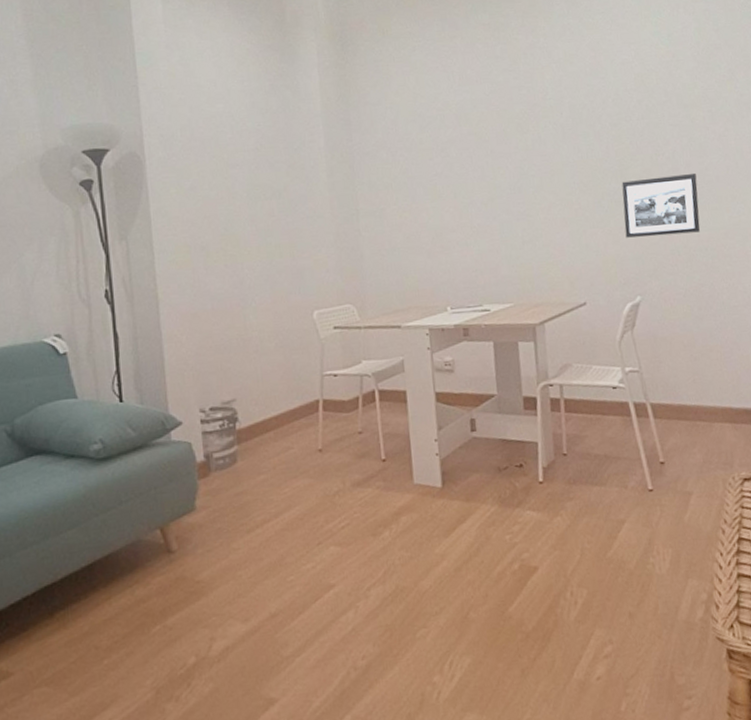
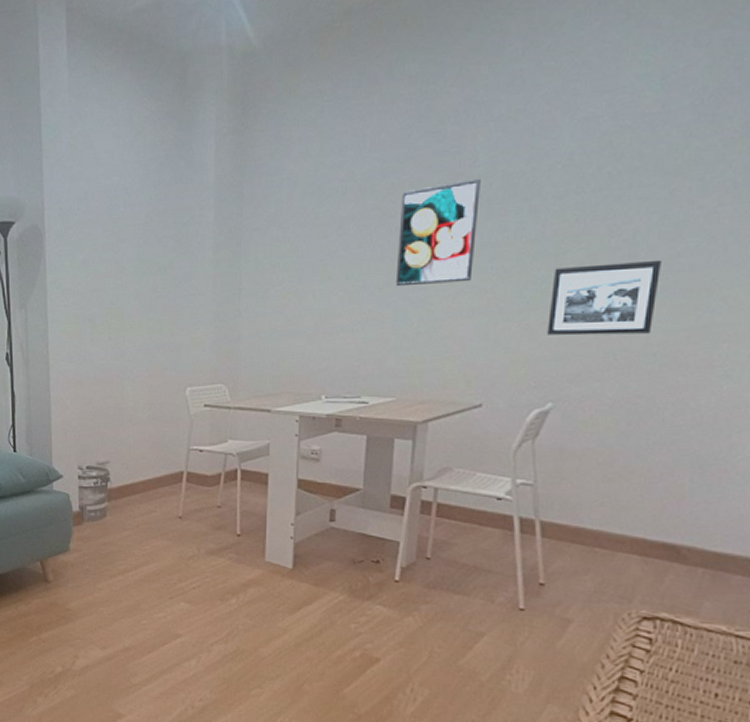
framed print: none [491,109,559,202] -> present [395,178,481,287]

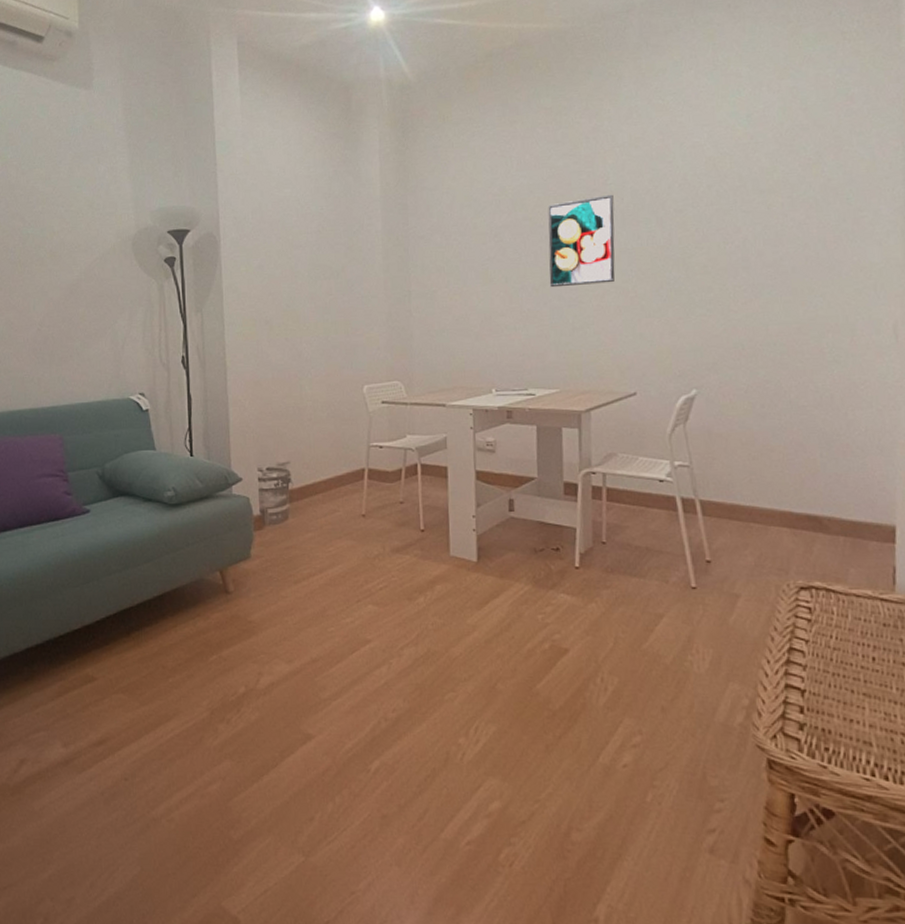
picture frame: present [547,259,661,336] -> none [683,262,770,329]

